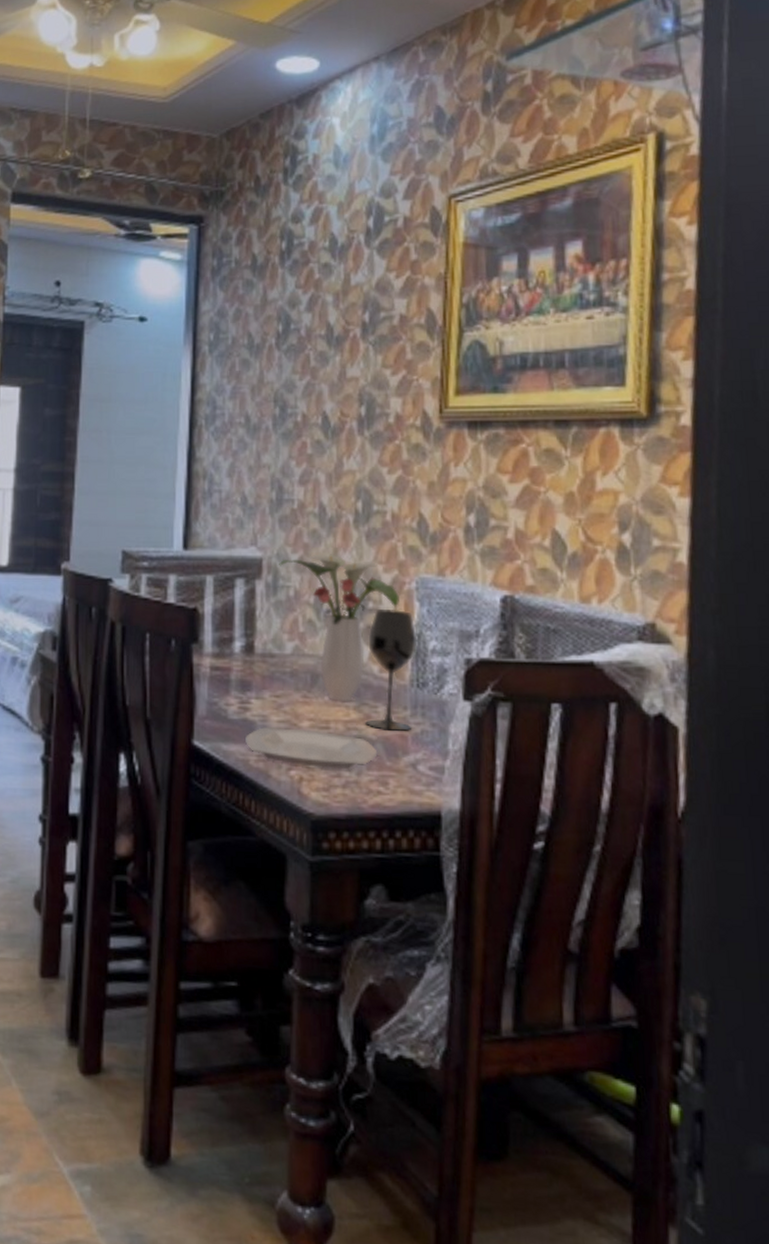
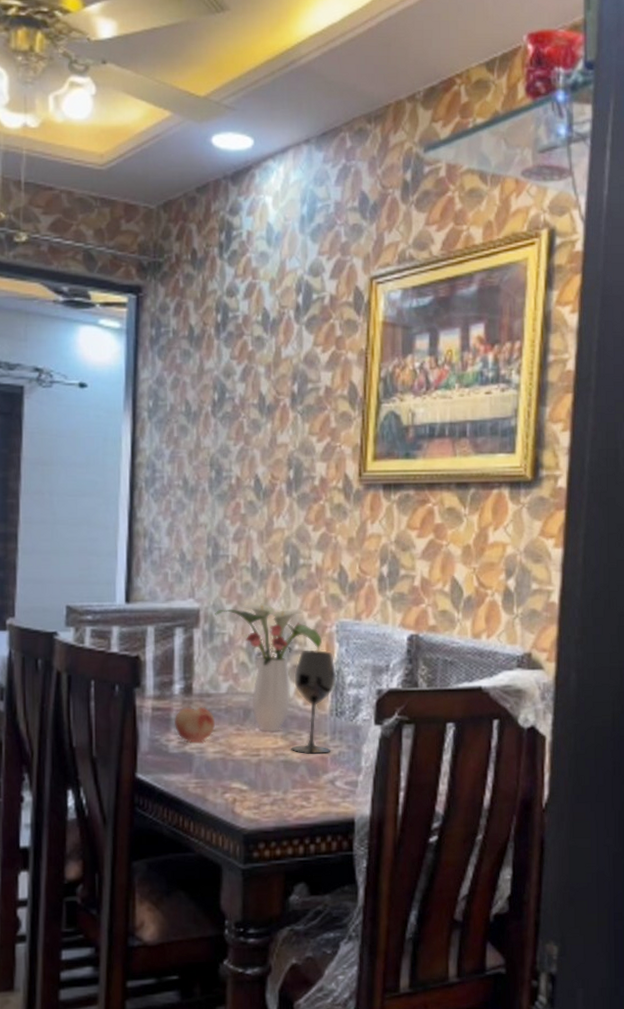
fruit: none [235,667,279,708] -> present [175,706,215,742]
plate: present [245,727,378,769] -> none [185,757,302,790]

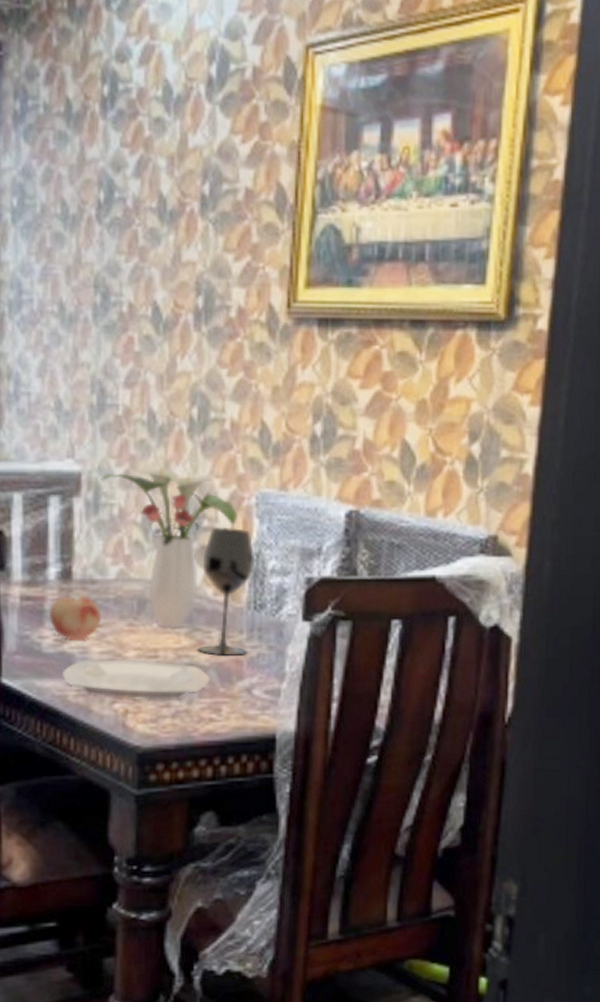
plate: none [185,757,302,790] -> present [63,659,211,700]

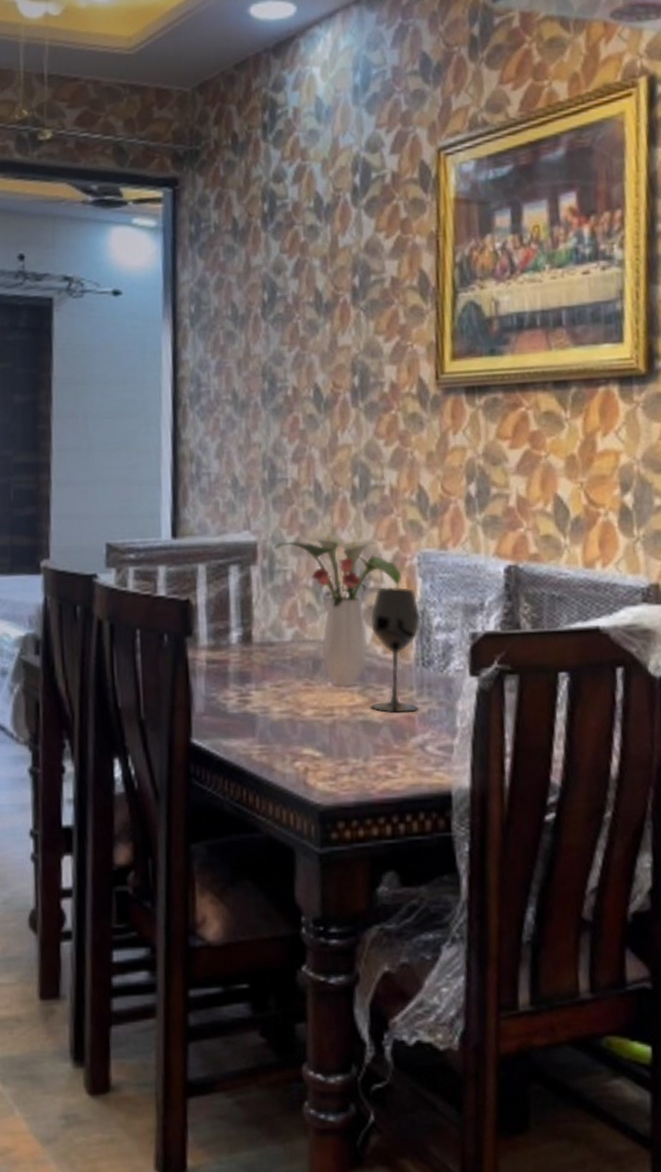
fruit: present [49,595,101,639] -> none [233,657,280,700]
plate: present [63,659,211,700] -> none [247,718,385,758]

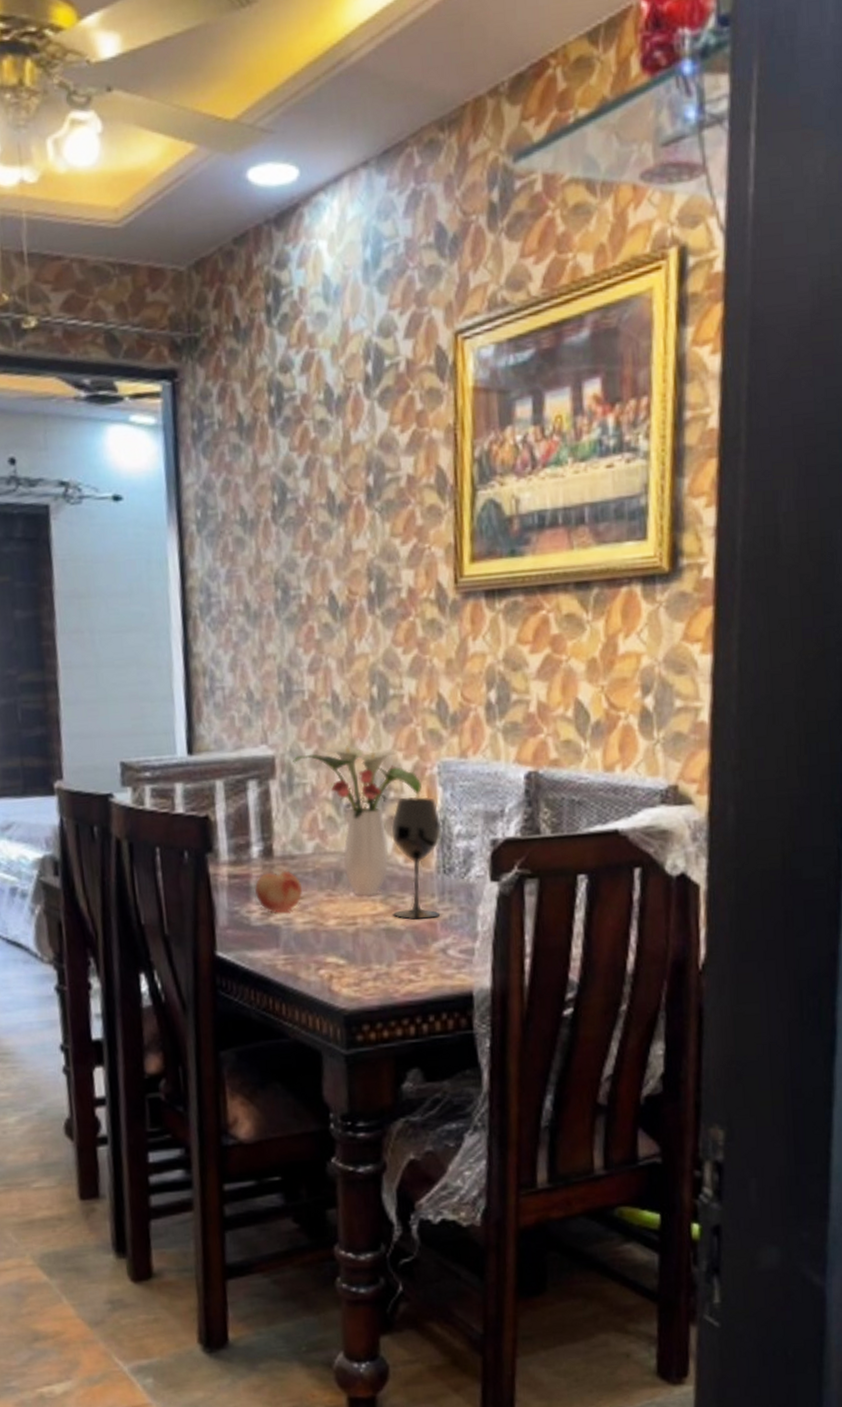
fruit: none [233,657,280,700] -> present [255,870,302,912]

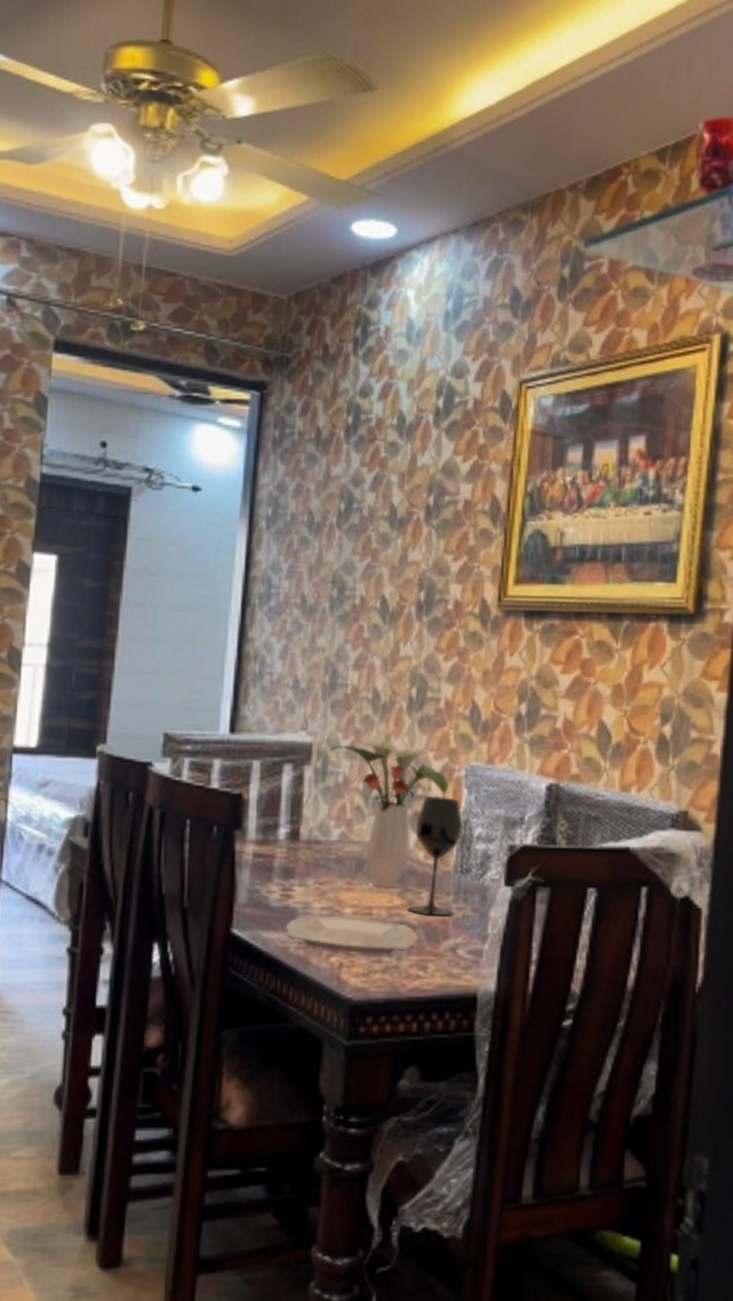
fruit: present [255,870,302,912] -> none [277,854,323,895]
plate: none [271,928,407,965] -> present [286,914,419,955]

